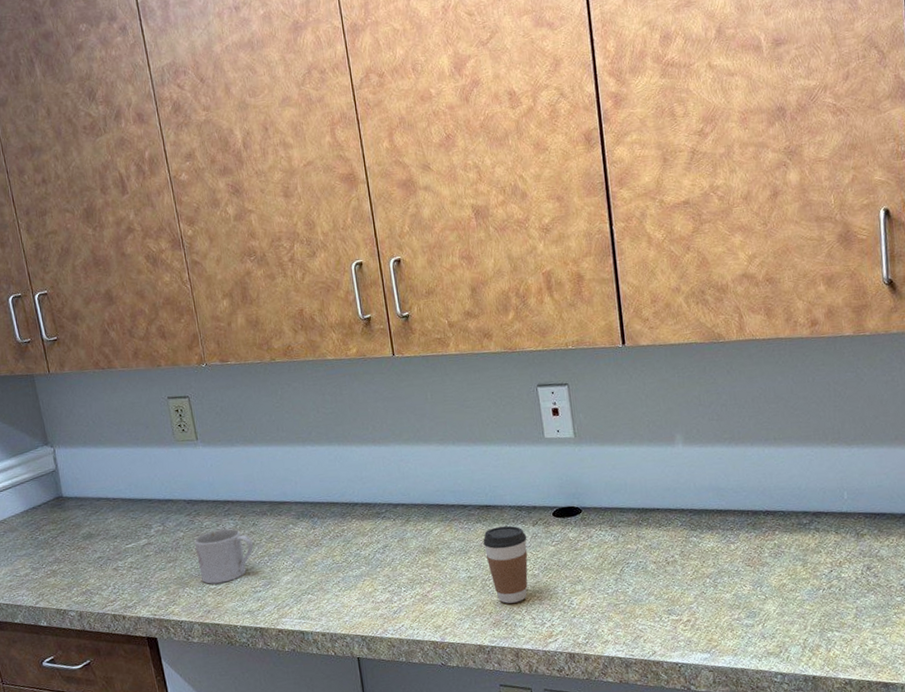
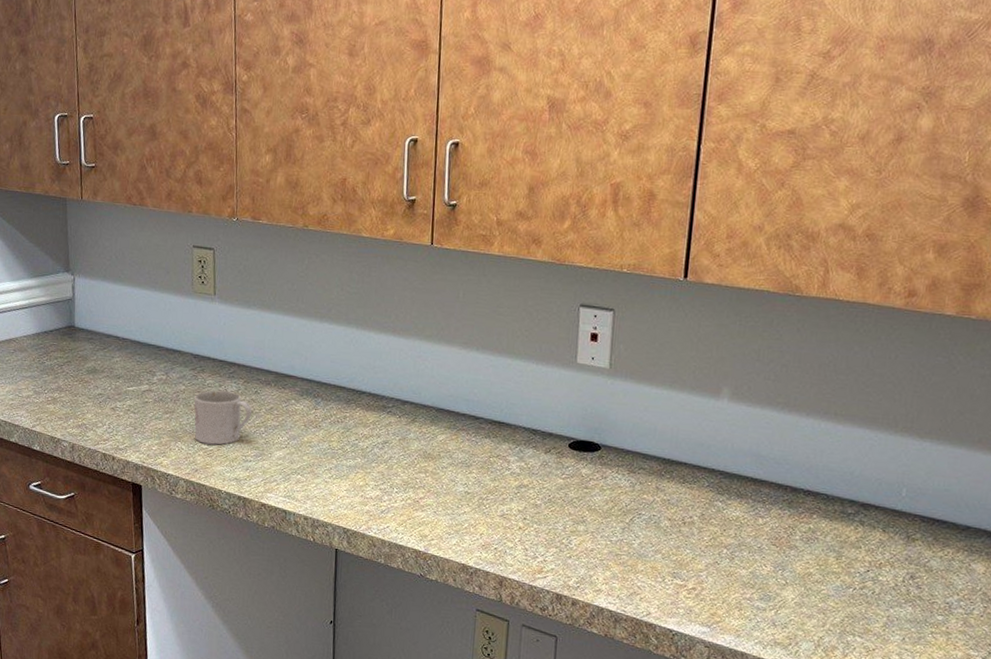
coffee cup: present [483,525,528,604] -> none [488,446,536,530]

